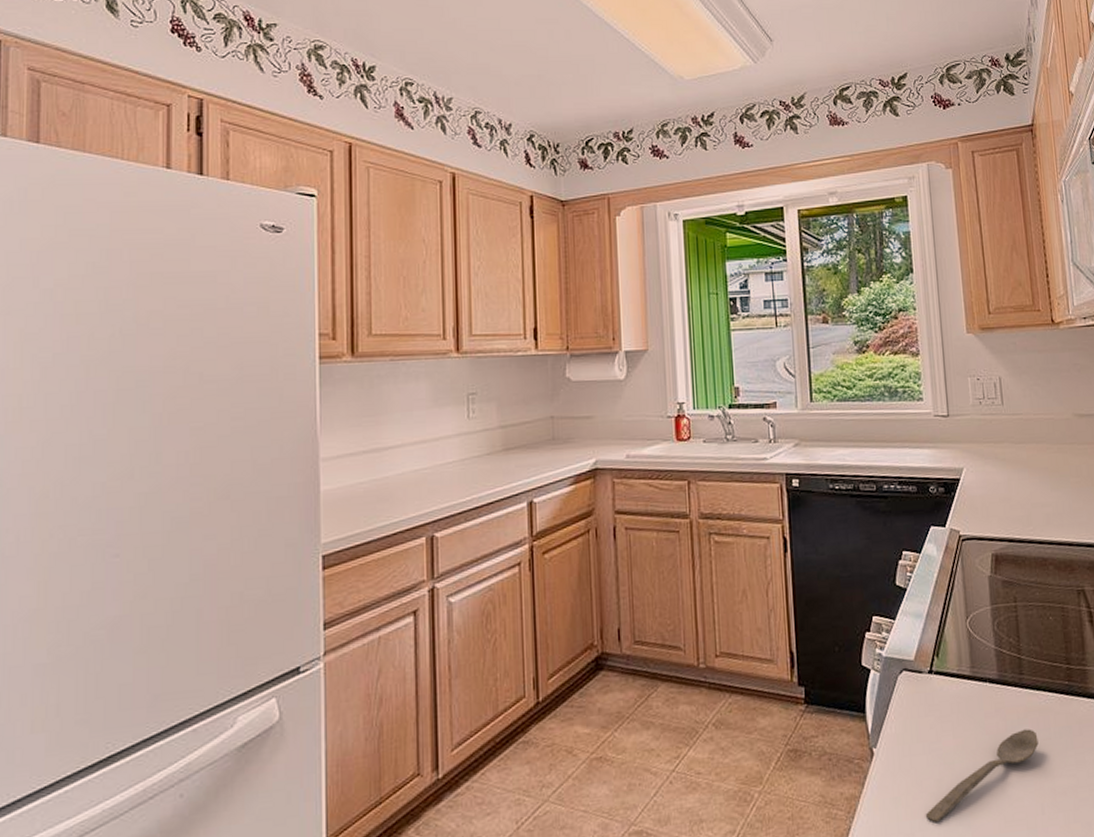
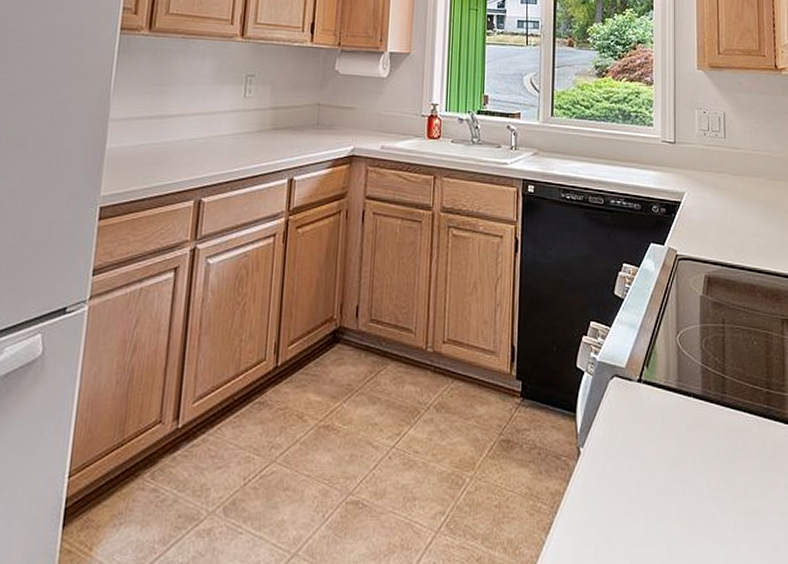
spoon: present [925,729,1039,823] -> none [623,447,735,528]

